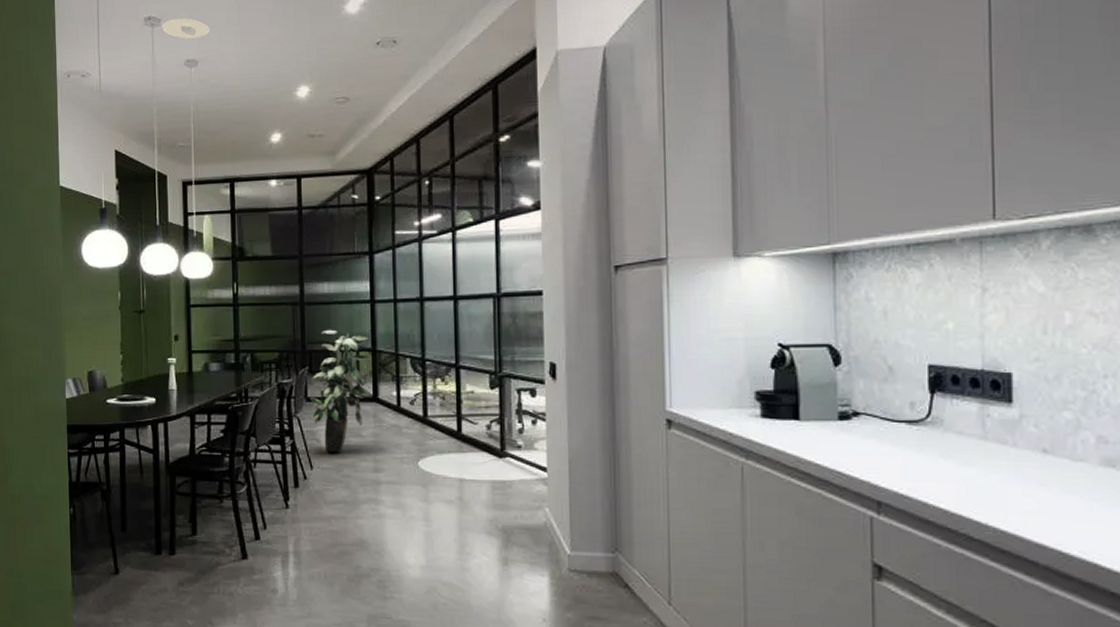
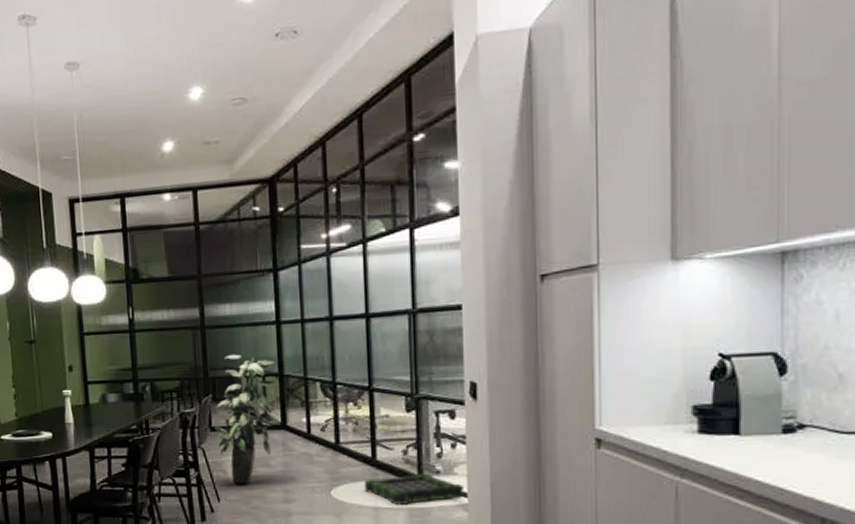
recessed light: present [162,18,210,40] -> none [38,14,91,39]
plant pot: none [449,447,544,477] -> present [364,473,465,504]

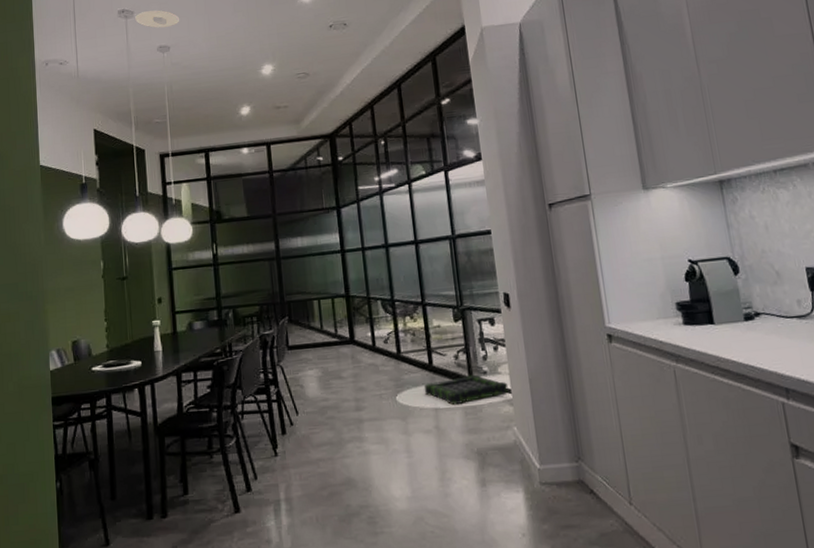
recessed light: none [38,14,91,39] -> present [135,10,180,28]
indoor plant: present [214,354,280,485] -> none [291,280,348,397]

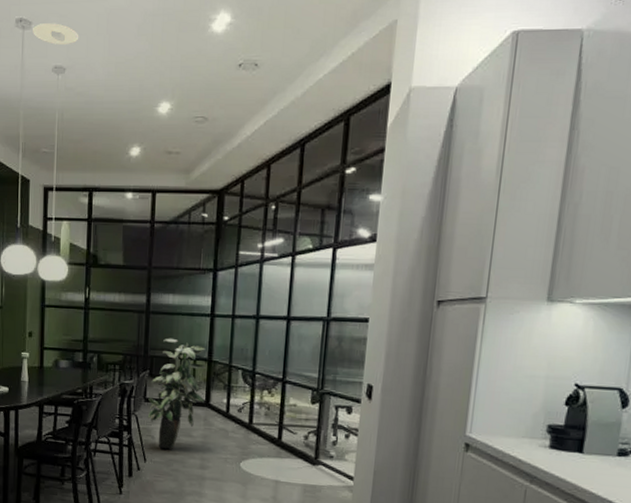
indoor plant: none [291,280,348,397] -> present [147,338,206,450]
plant pot: present [423,374,509,405] -> none [268,456,352,481]

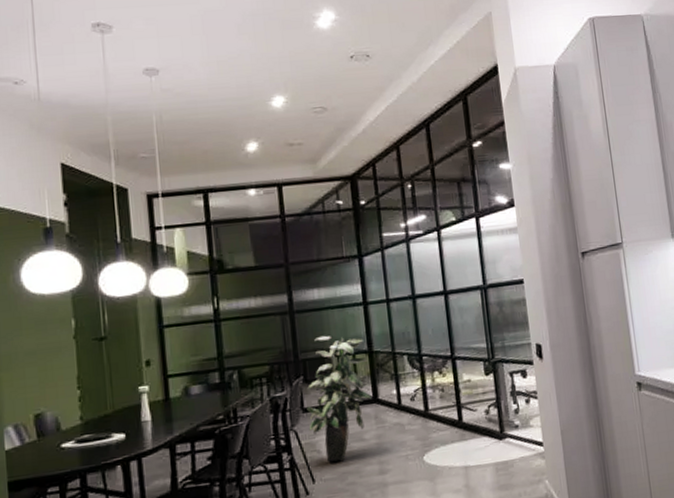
recessed light: present [33,23,79,46] -> none [114,26,172,48]

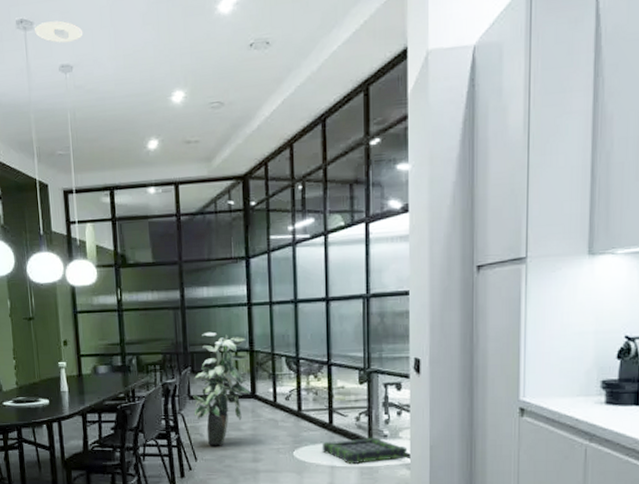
recessed light: none [114,26,172,48] -> present [35,20,83,43]
plant pot: none [453,429,541,462] -> present [322,437,408,464]

